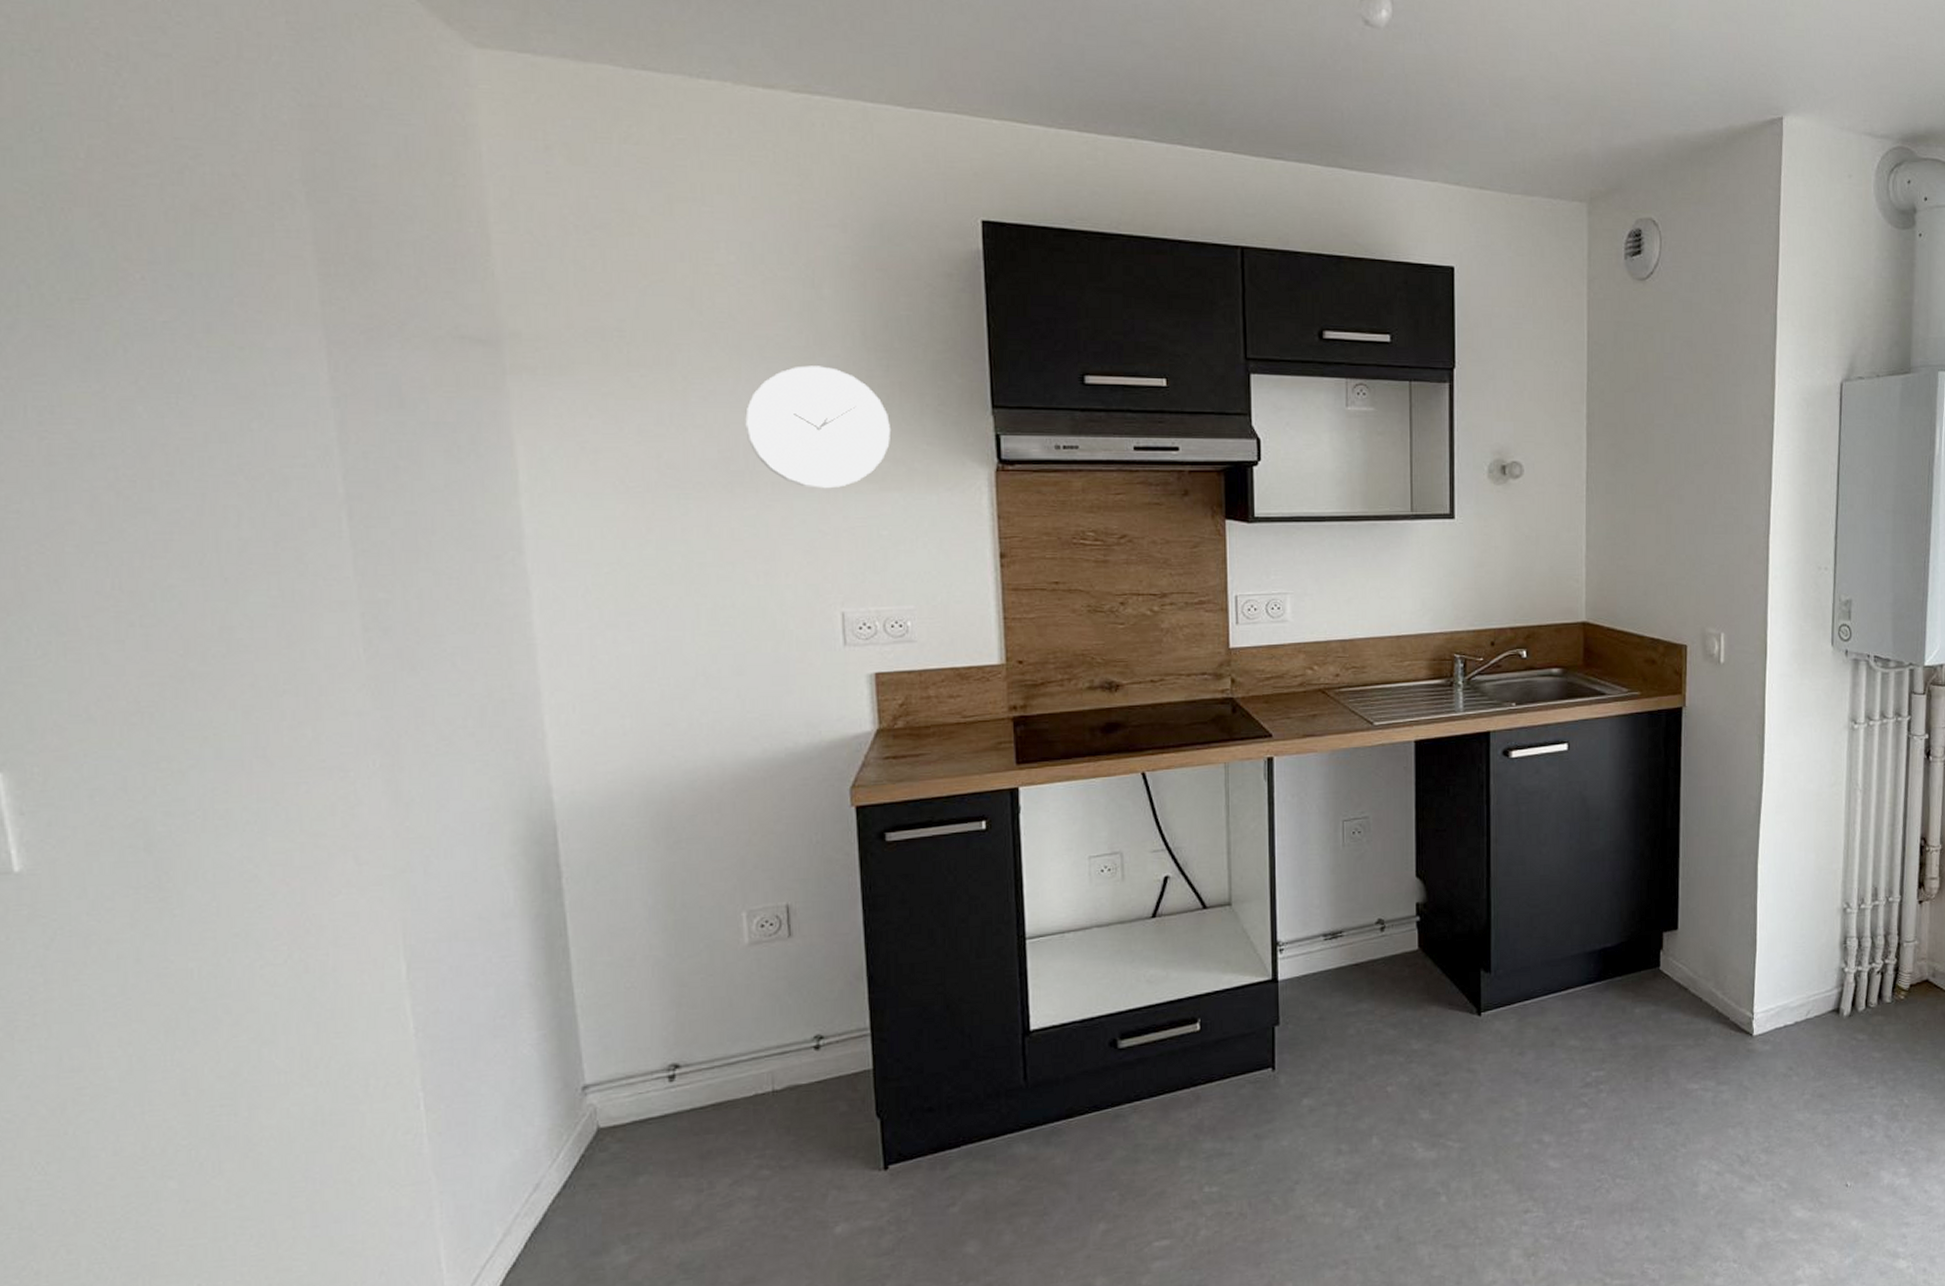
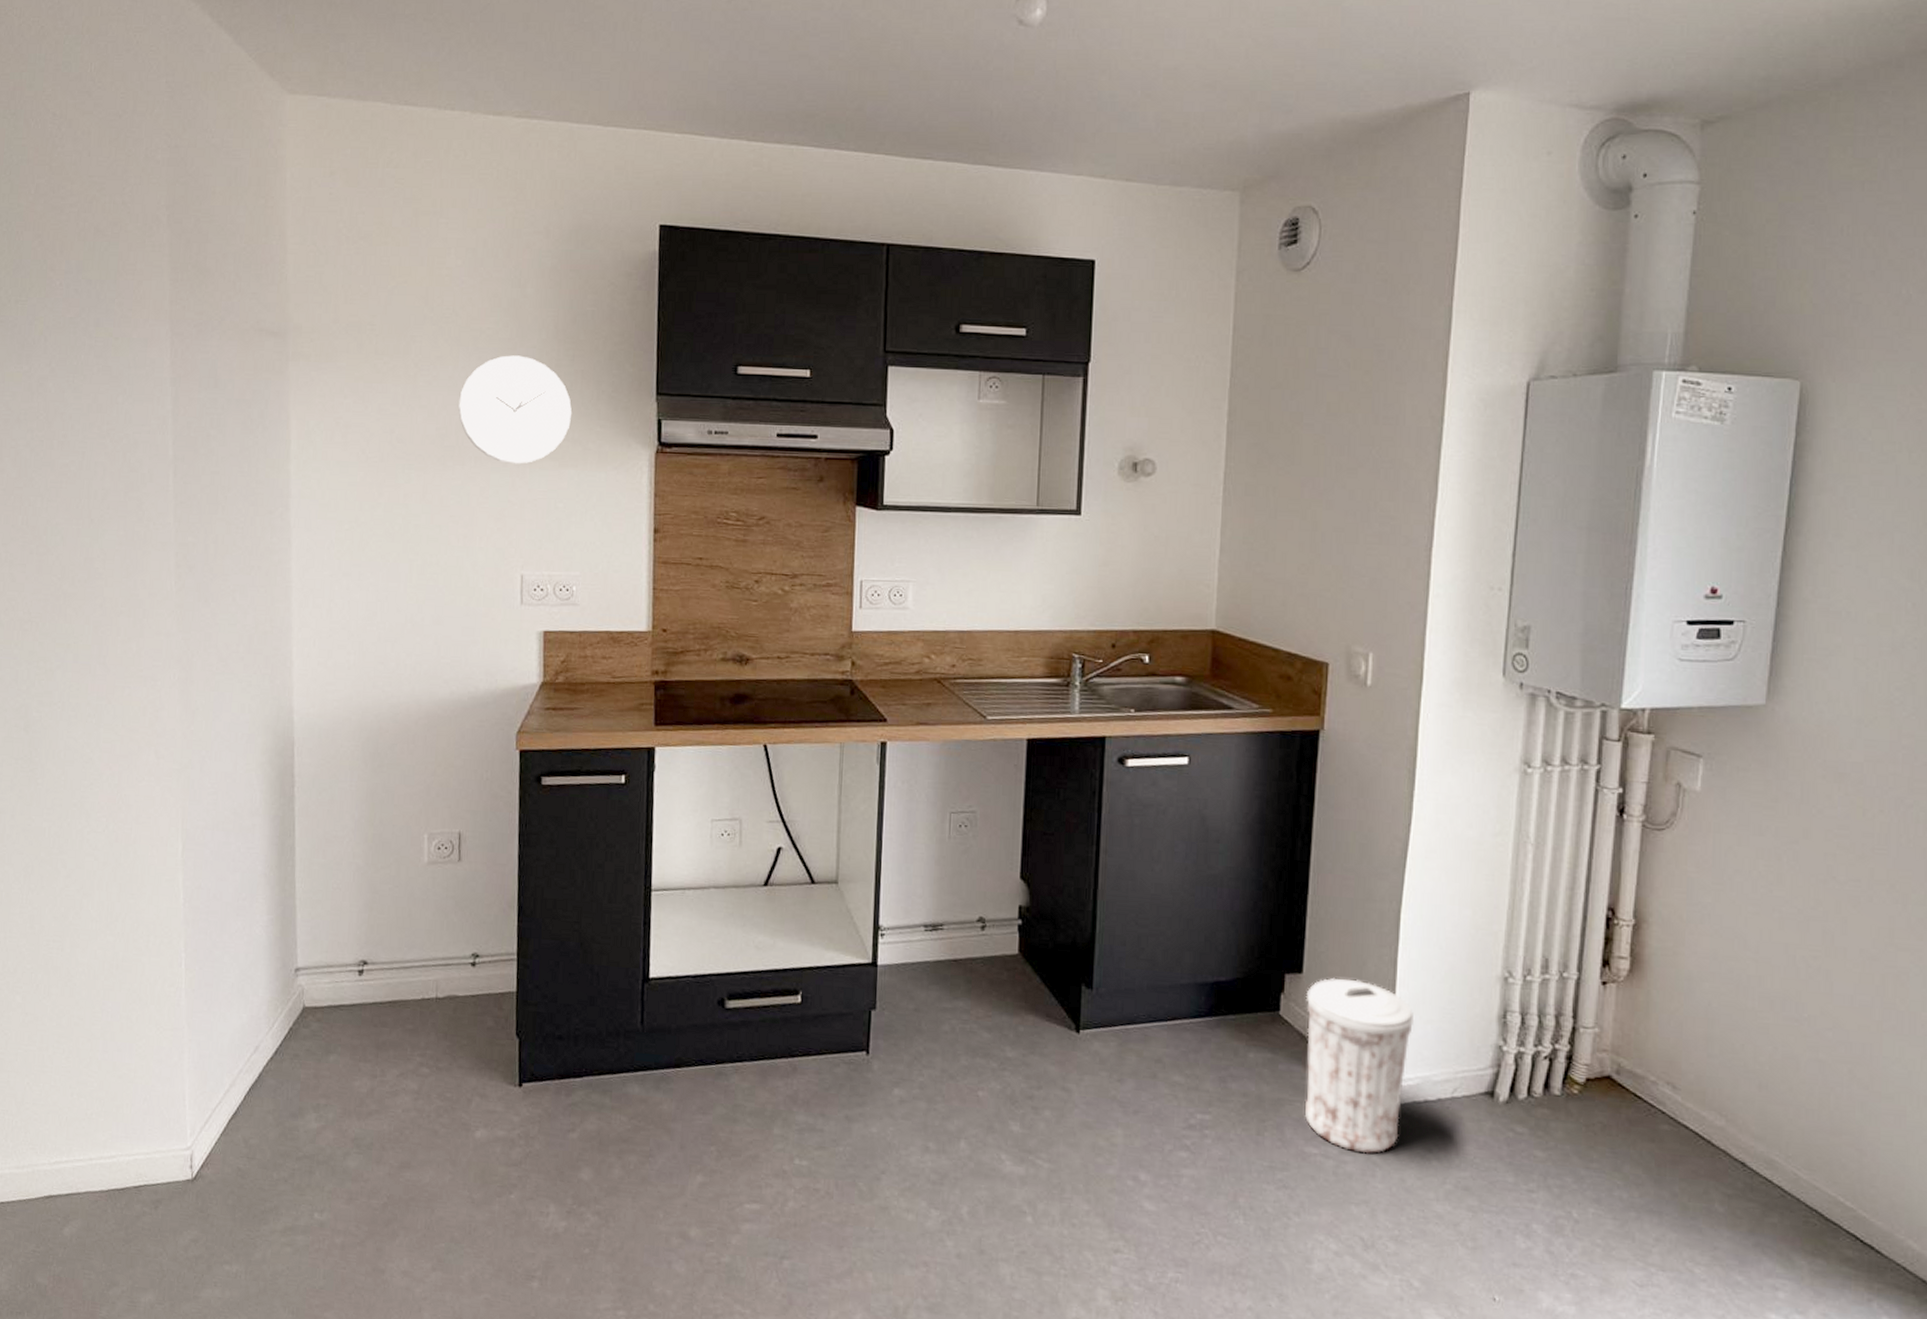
trash can: none [1681,928,1772,1081] -> present [1305,977,1414,1154]

